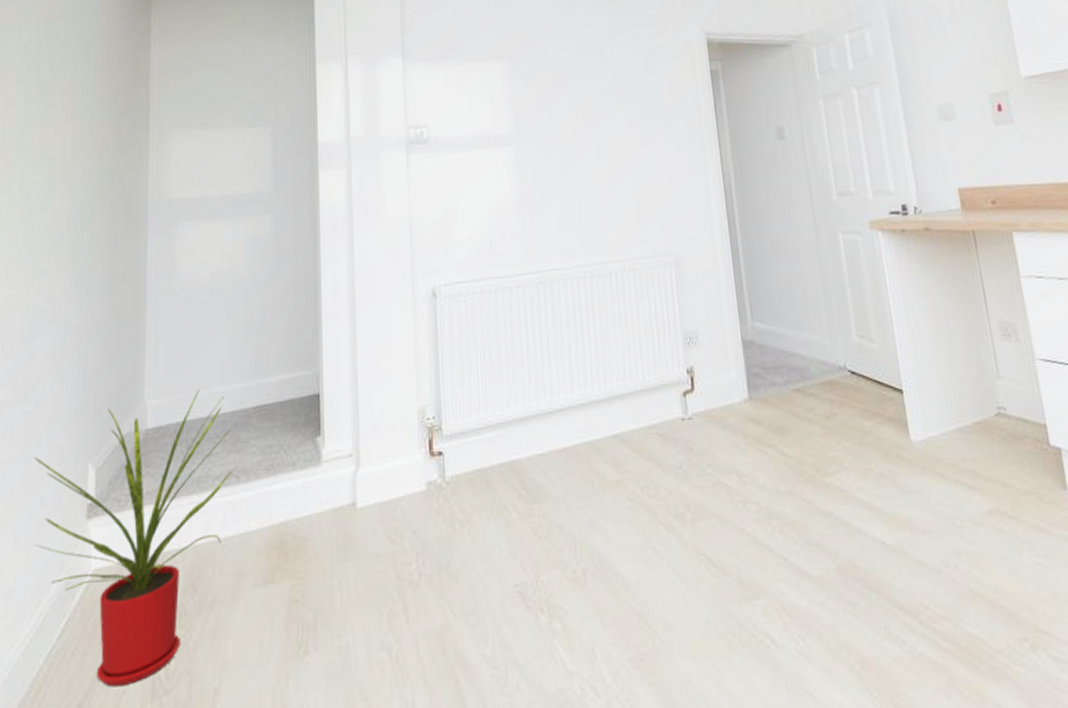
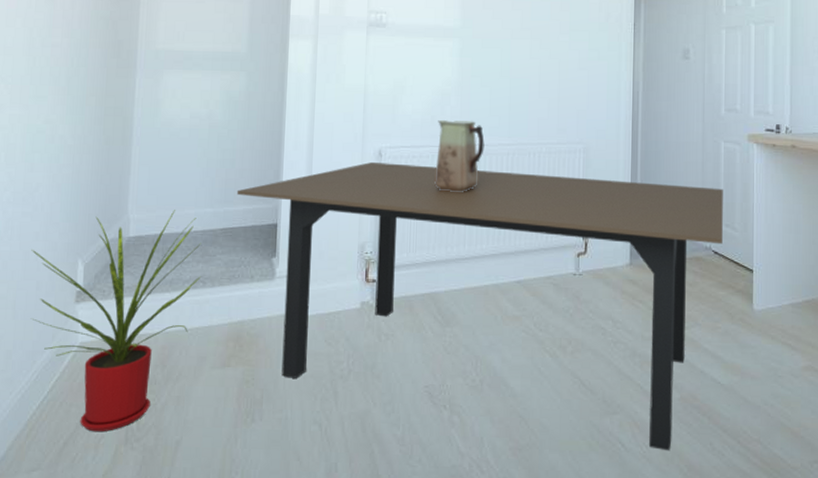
dining table: none [269,291,859,644] -> present [236,162,723,451]
vase: none [498,242,556,332] -> present [434,120,485,193]

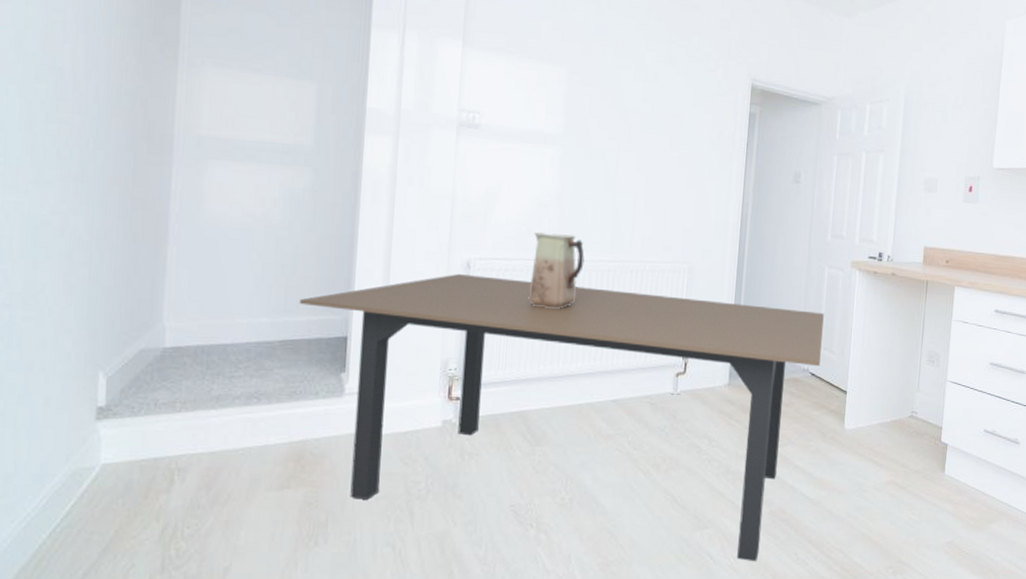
house plant: present [30,210,201,432] -> none [36,318,255,561]

